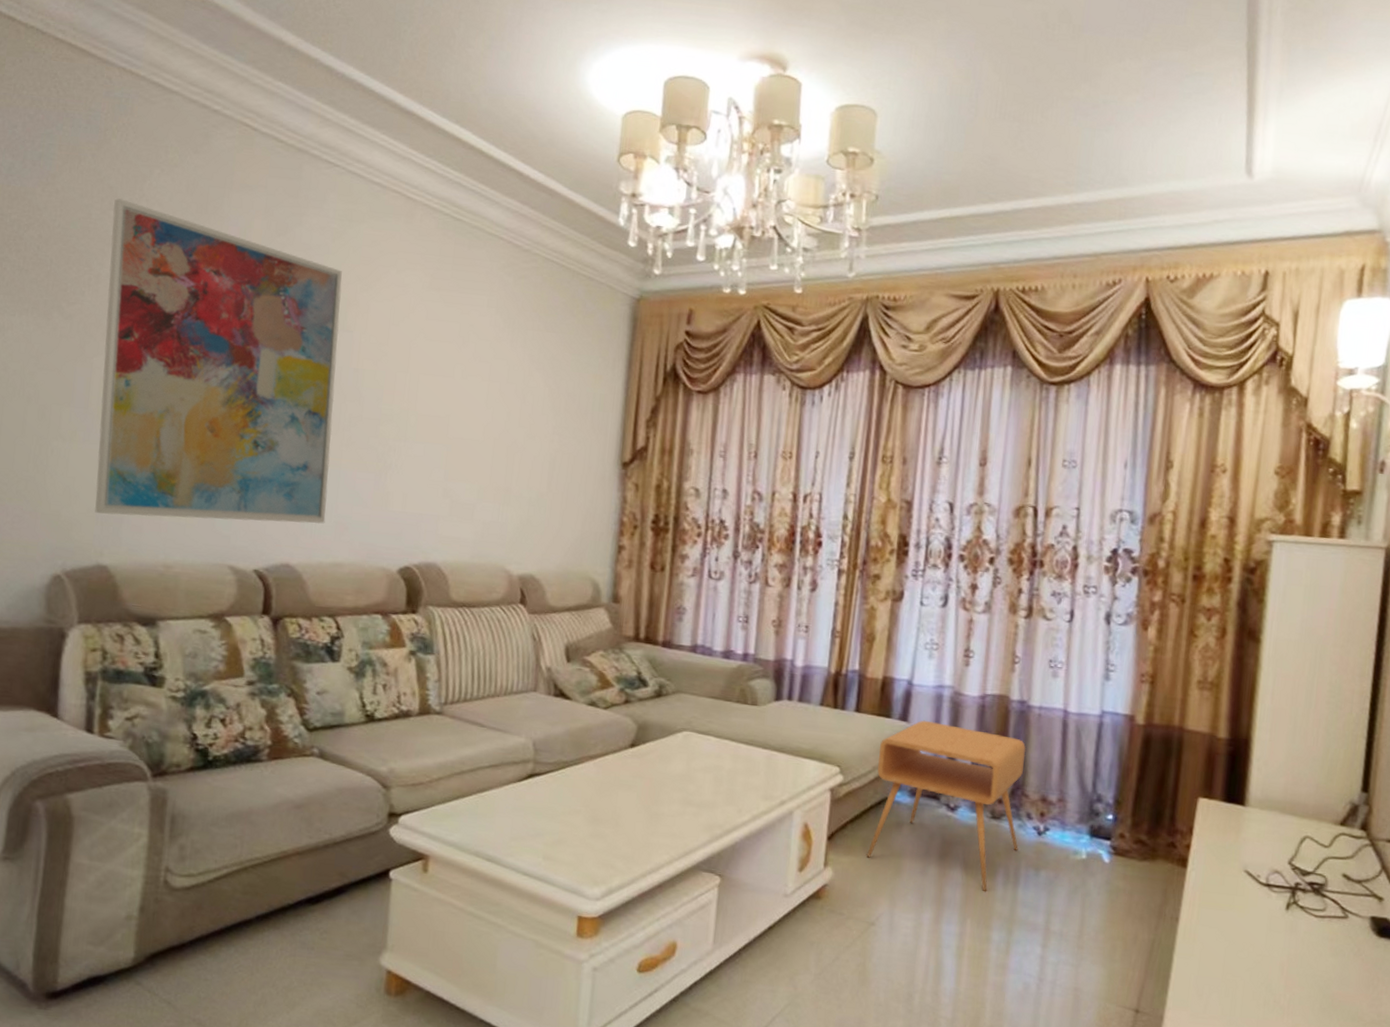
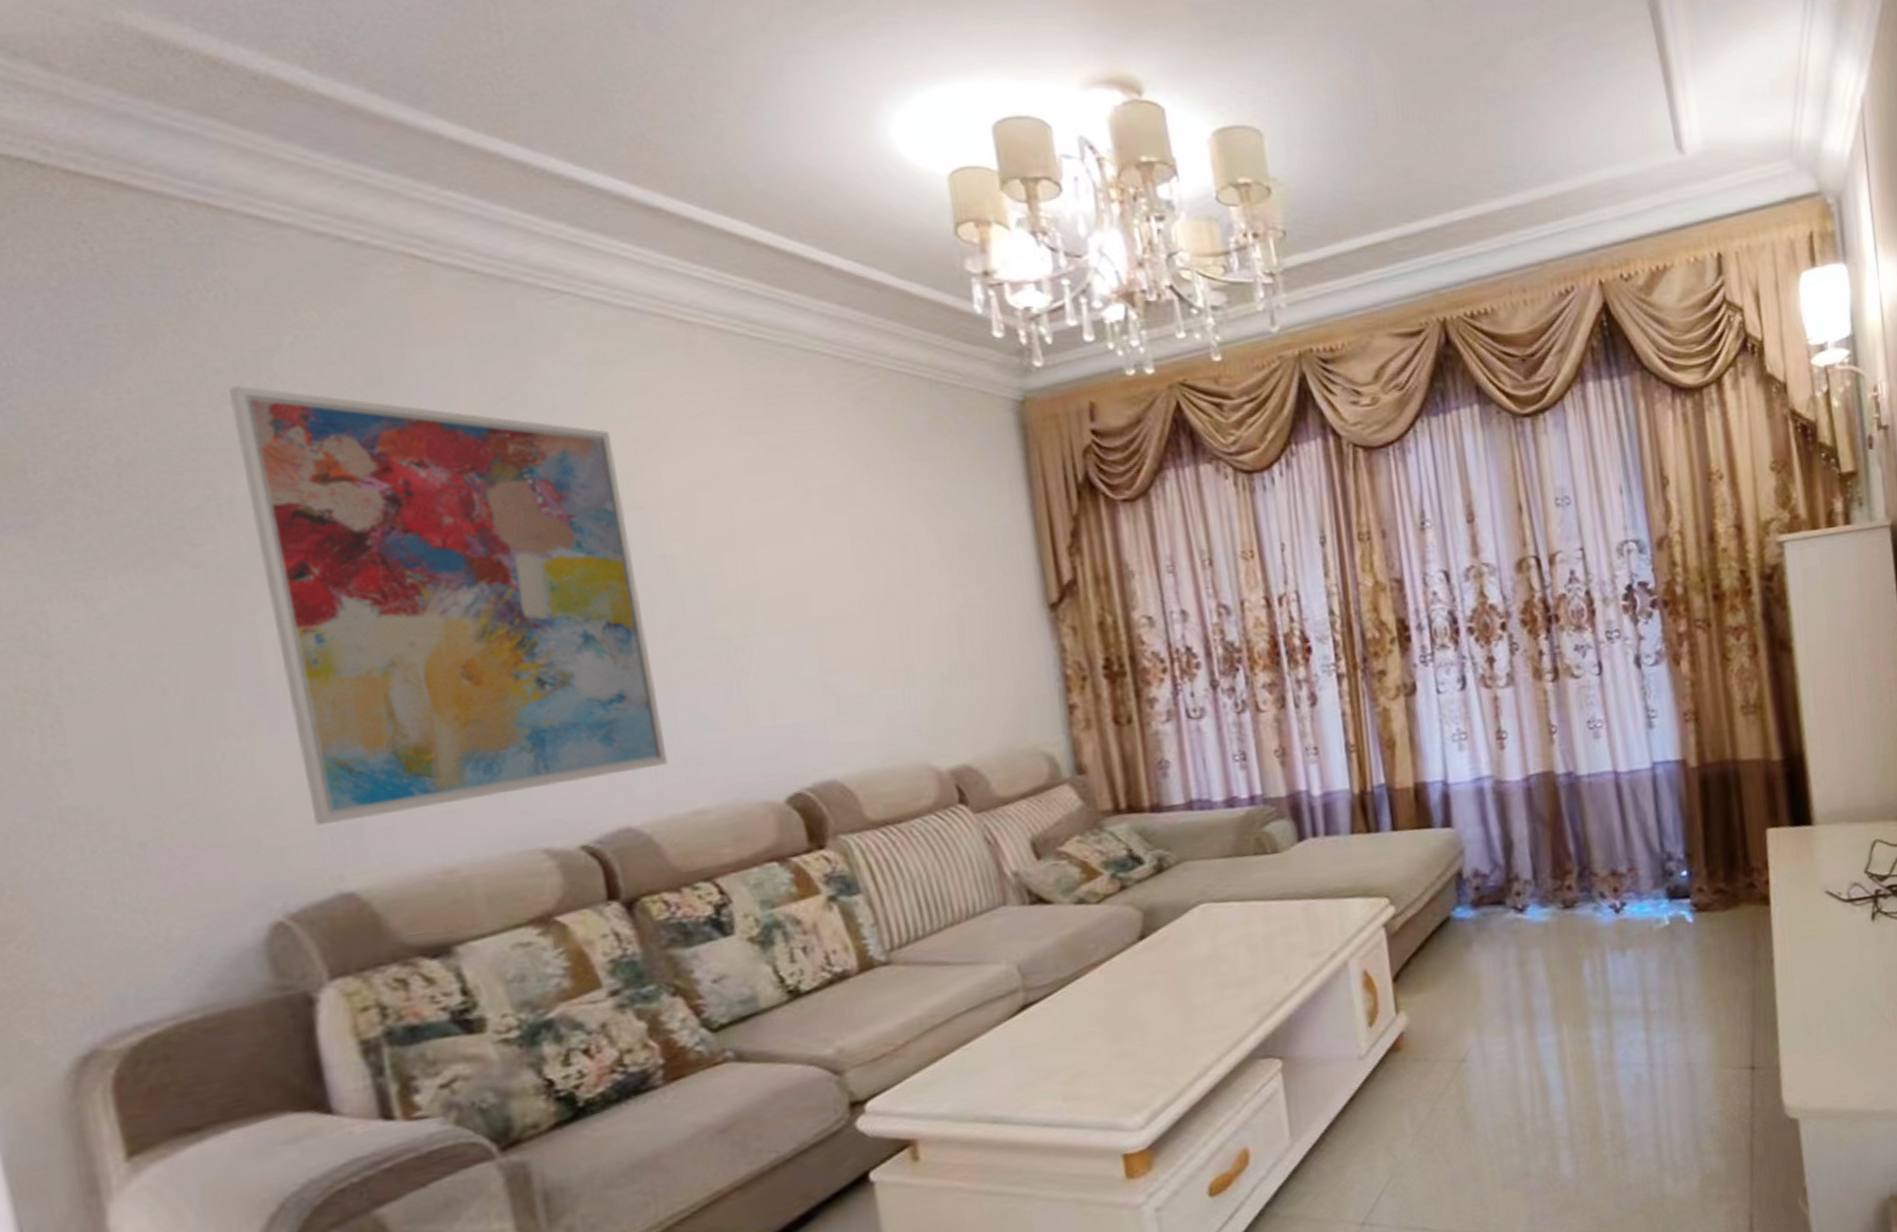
side table: present [866,720,1026,891] -> none [1427,814,1599,990]

